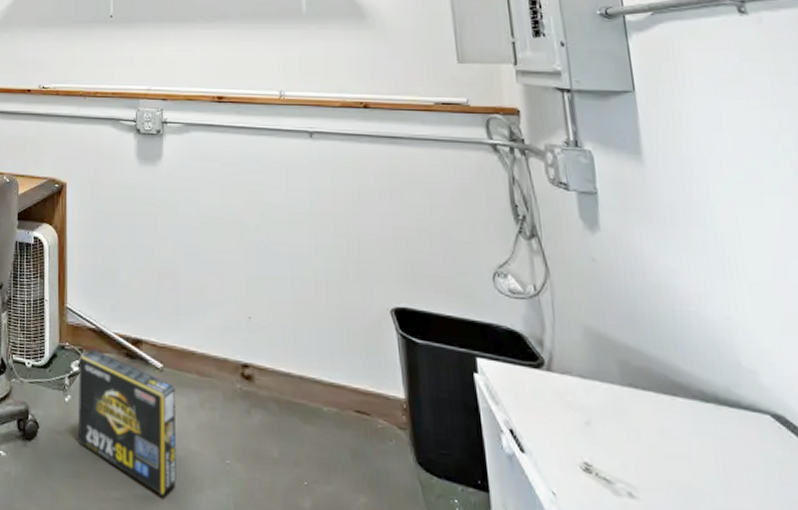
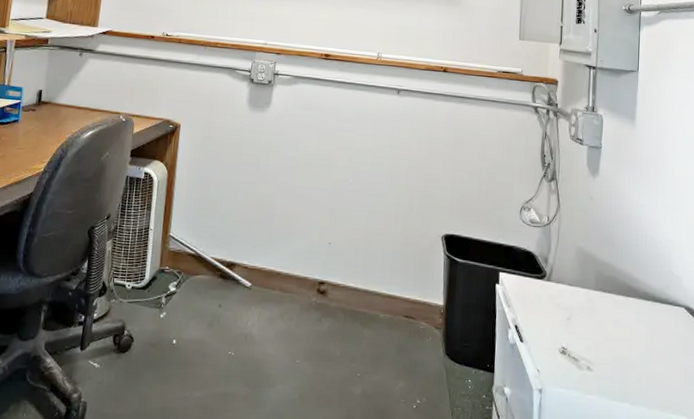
box: present [78,349,177,495] -> none [169,272,261,392]

